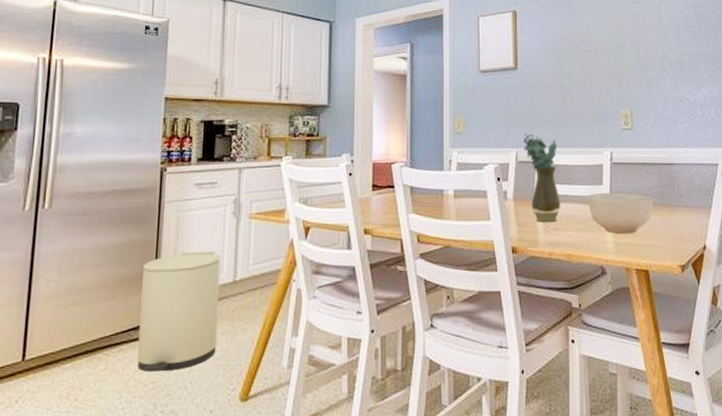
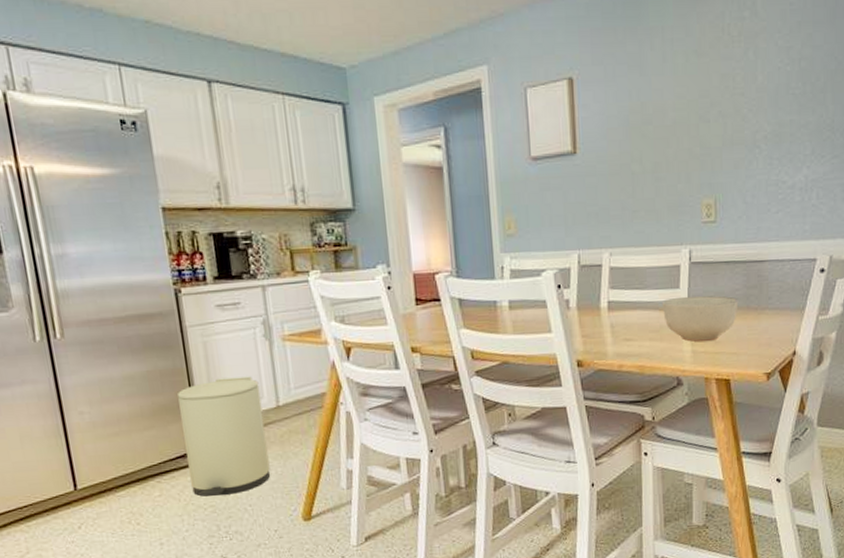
vase: present [524,132,561,222] -> none [587,231,631,332]

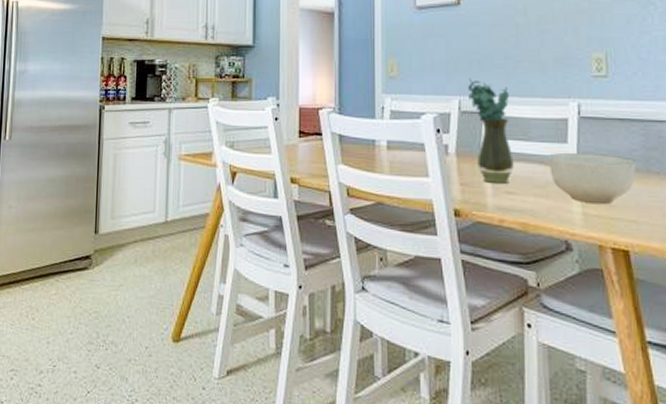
pedal bin: present [178,376,270,497] -> none [82,189,153,303]
vase: none [587,231,631,332] -> present [468,78,514,183]

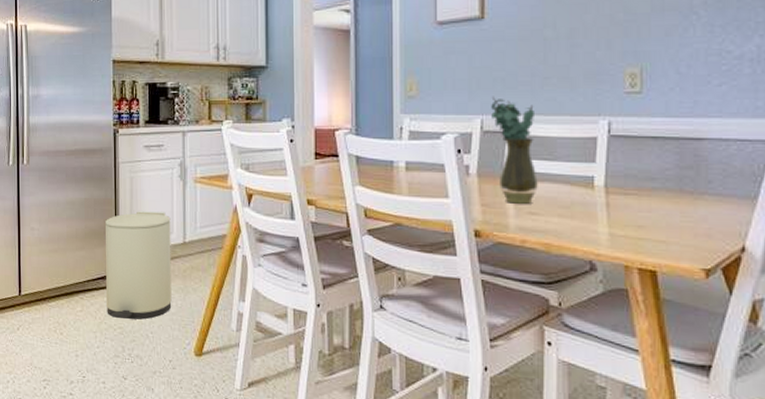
pedal bin: none [82,189,153,303] -> present [106,211,172,320]
bowl: present [547,152,637,205] -> none [574,172,669,225]

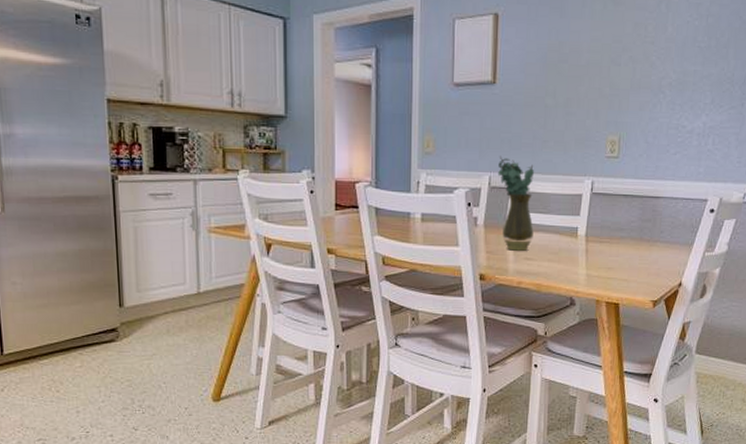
pedal bin: present [106,211,172,320] -> none [106,262,186,371]

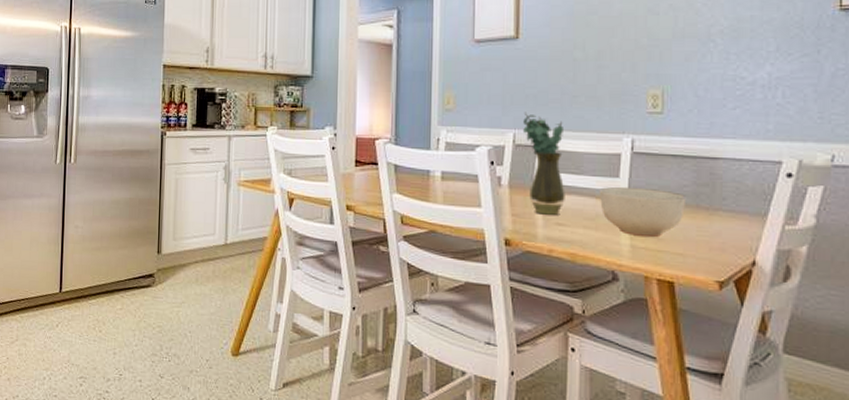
bowl: none [562,223,633,267] -> present [599,186,687,238]

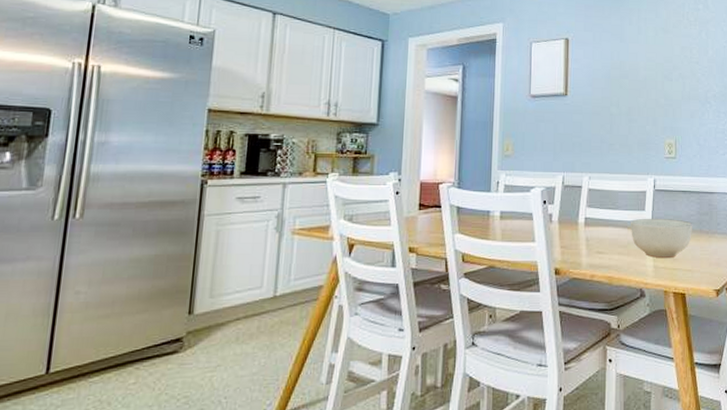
vase: present [523,111,565,215] -> none [571,157,604,245]

